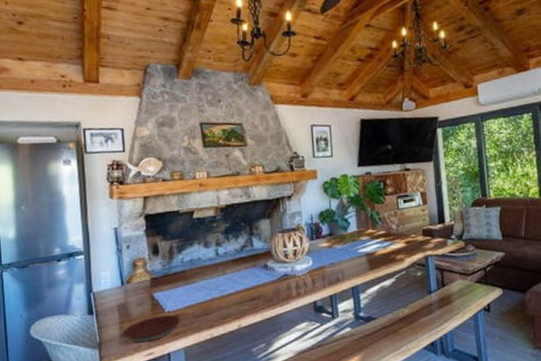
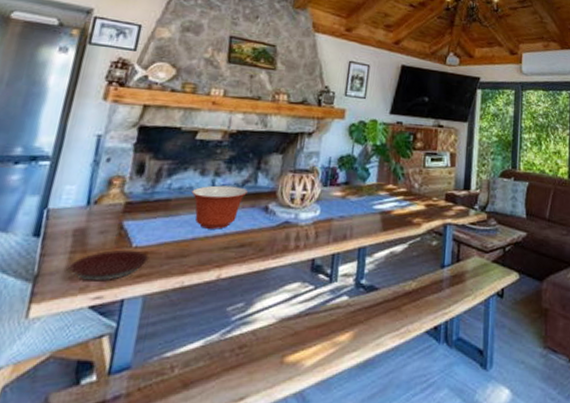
mixing bowl: none [201,252,247,290] -> present [191,185,248,229]

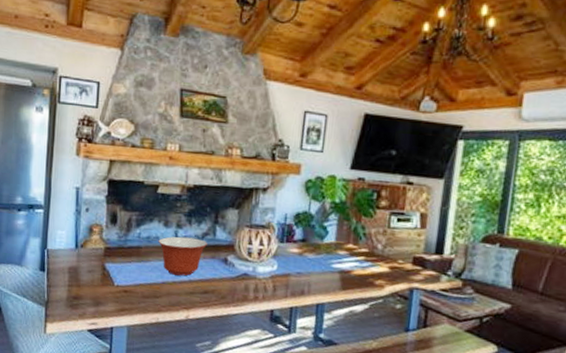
plate: present [70,249,149,282] -> none [70,286,129,312]

